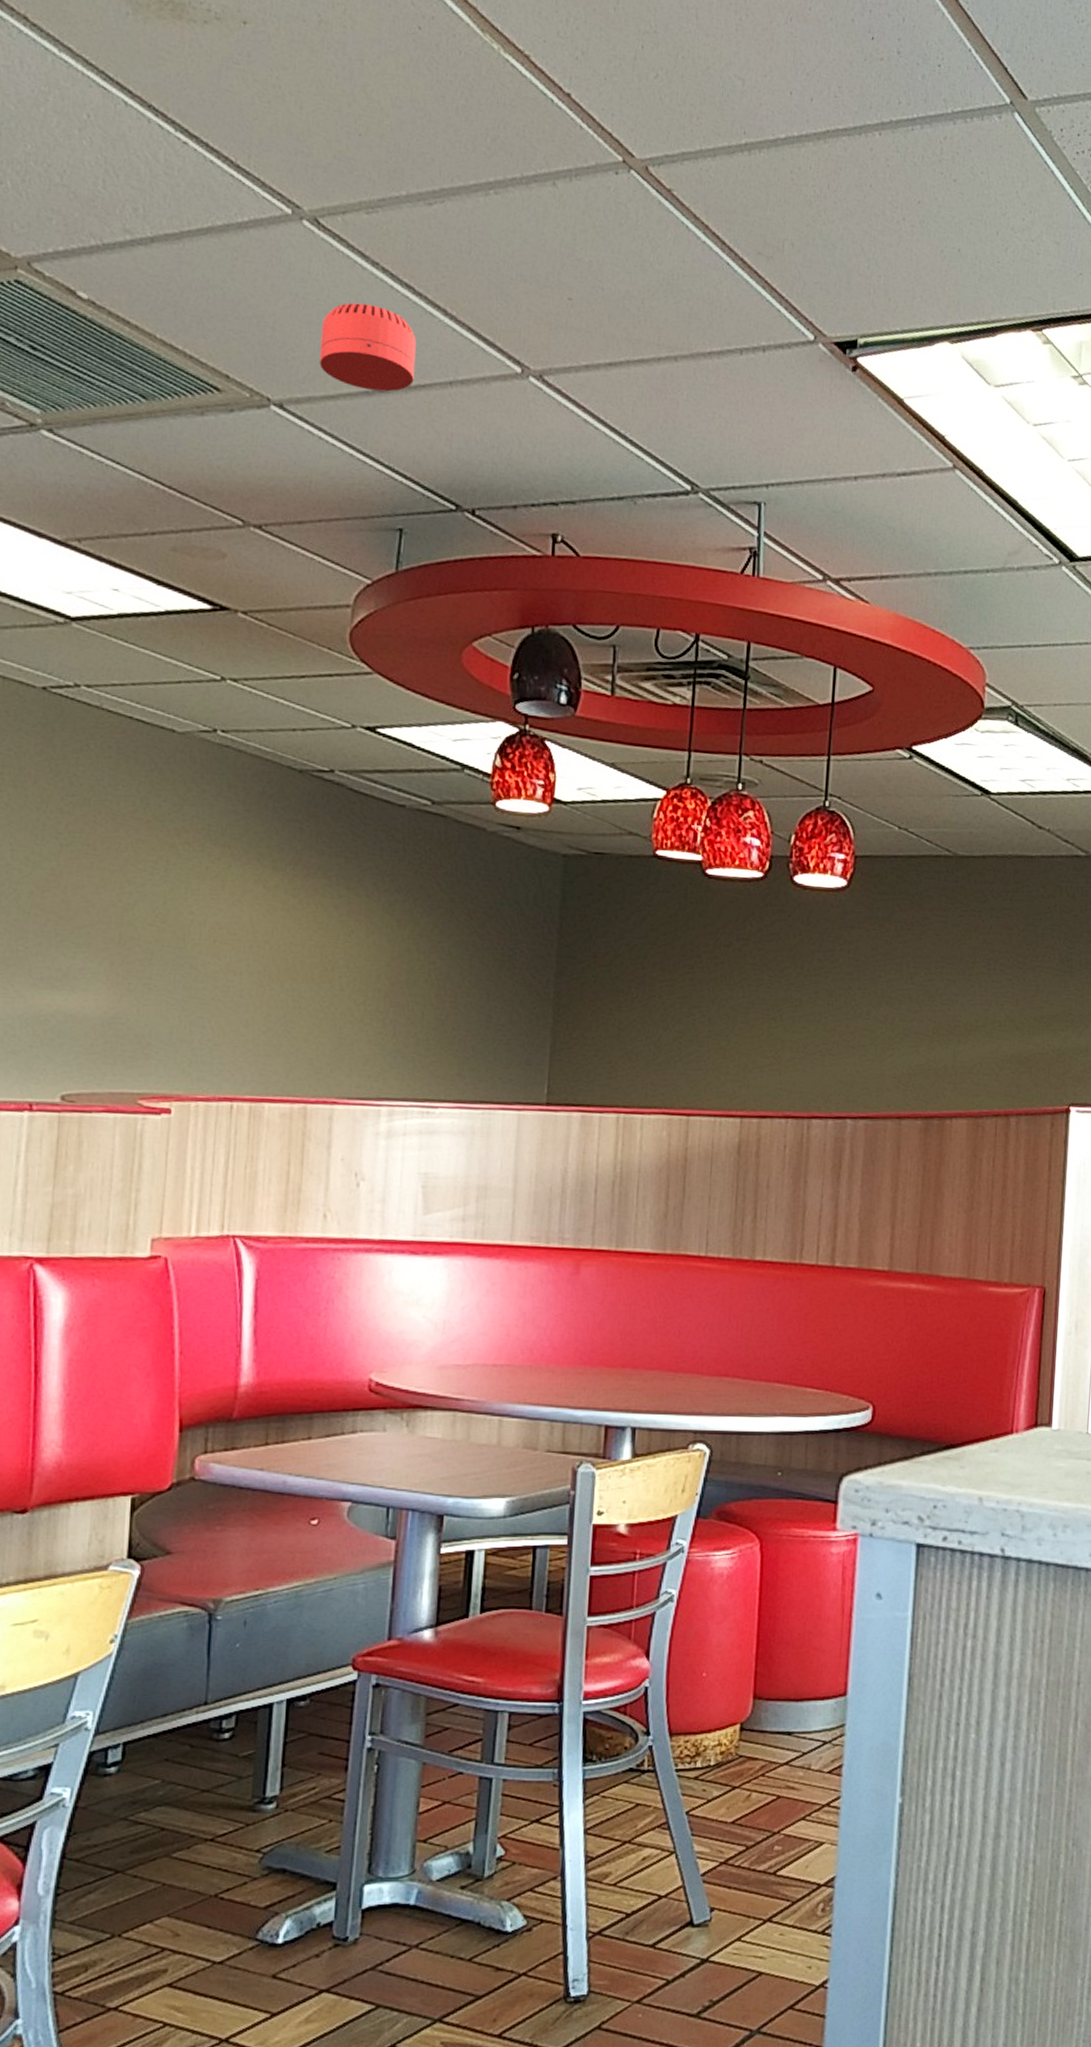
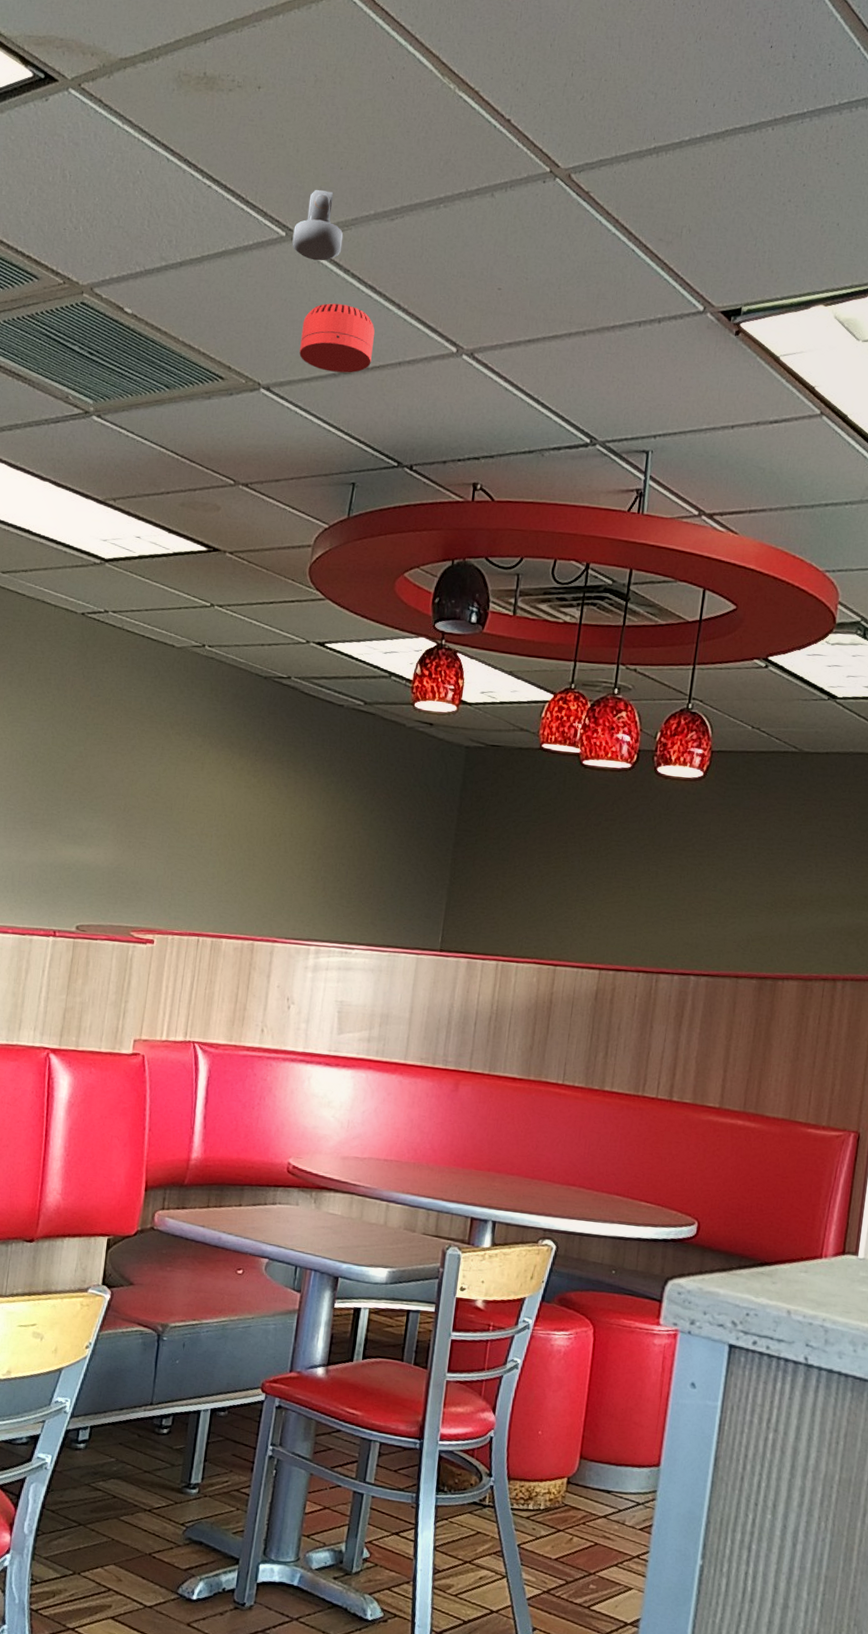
security camera: none [301,158,368,249] -> present [292,189,344,261]

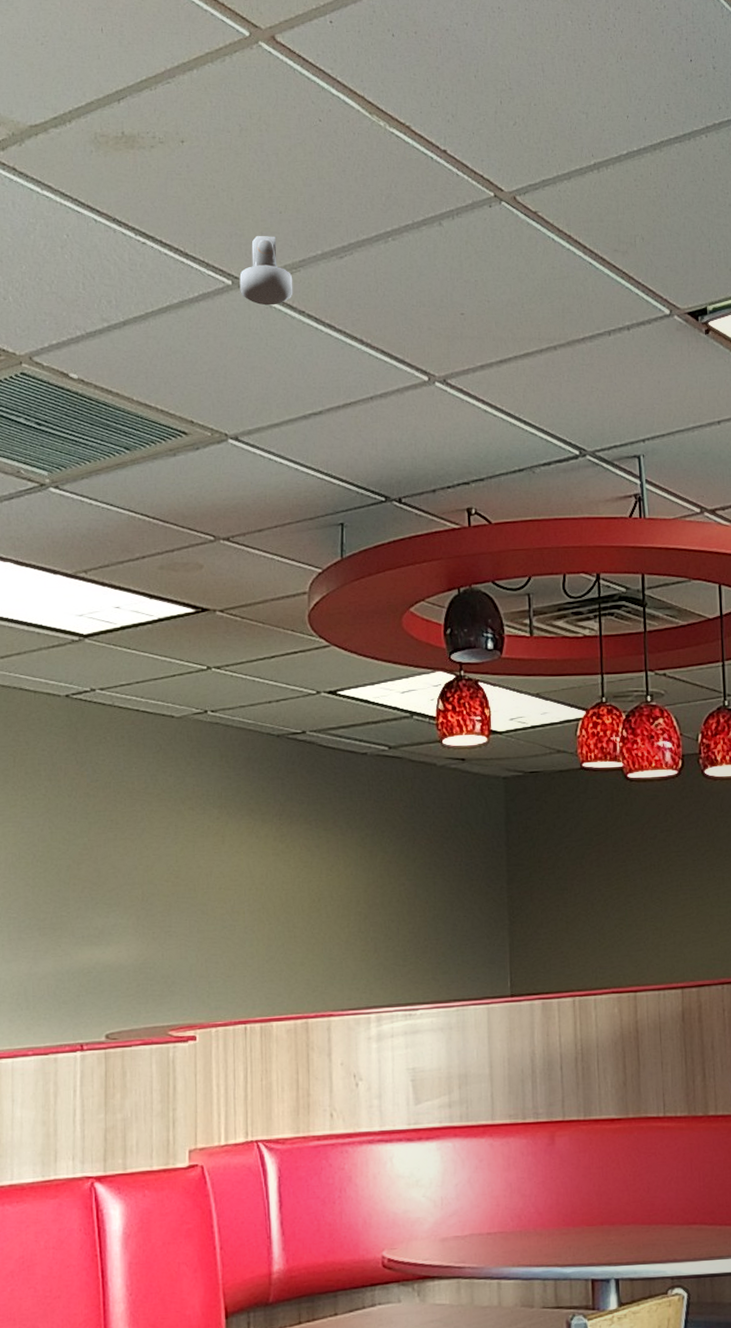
smoke detector: present [299,303,375,373] -> none [263,346,341,414]

